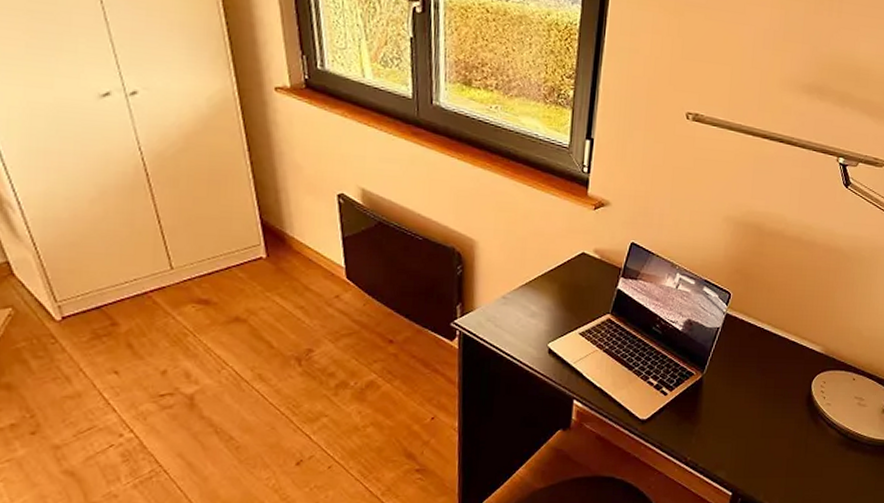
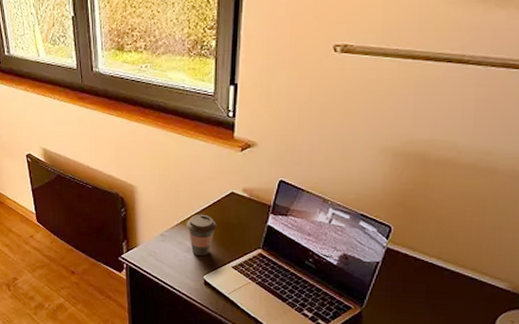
coffee cup: none [532,275,566,322] -> present [187,214,217,257]

